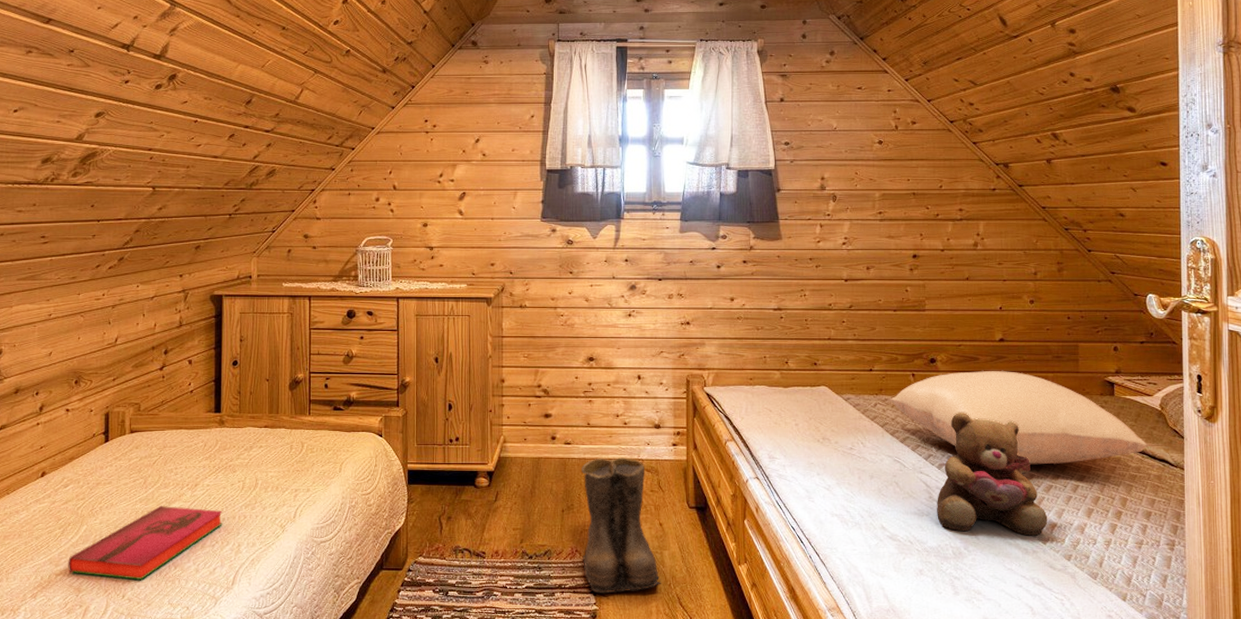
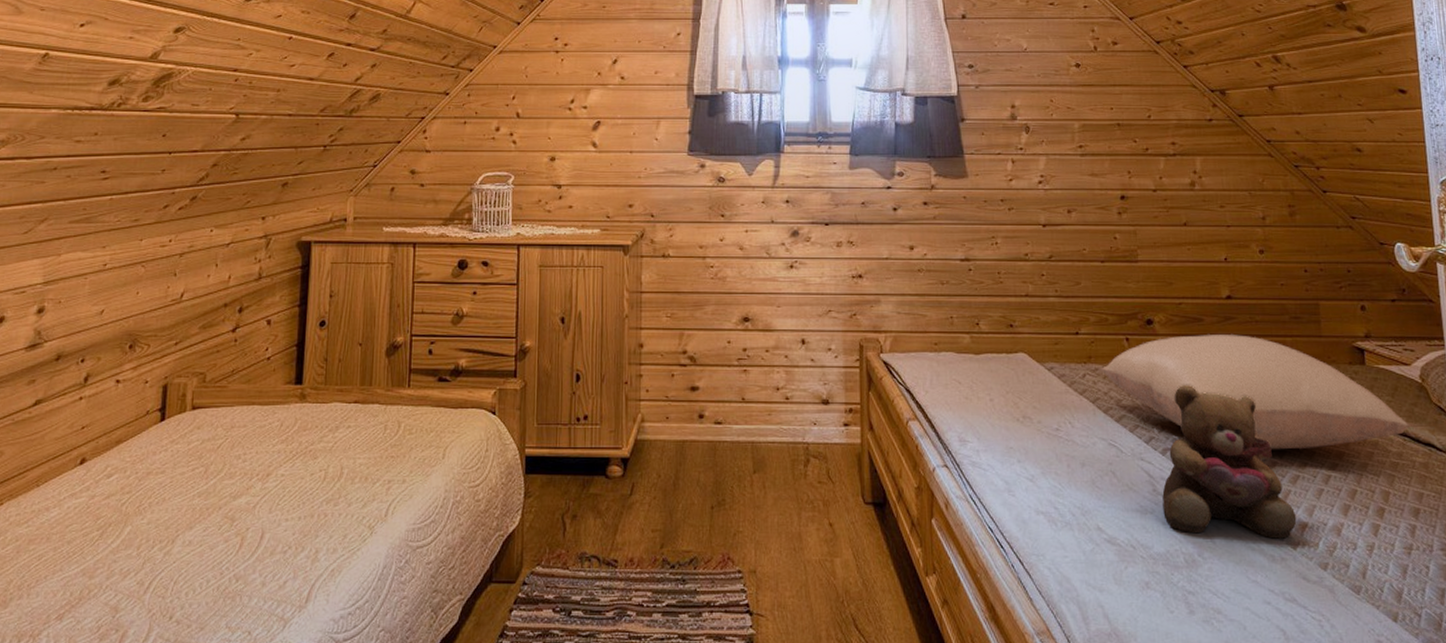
hardback book: present [68,505,223,580] -> none [104,500,299,596]
boots: present [581,457,662,594] -> none [735,440,833,614]

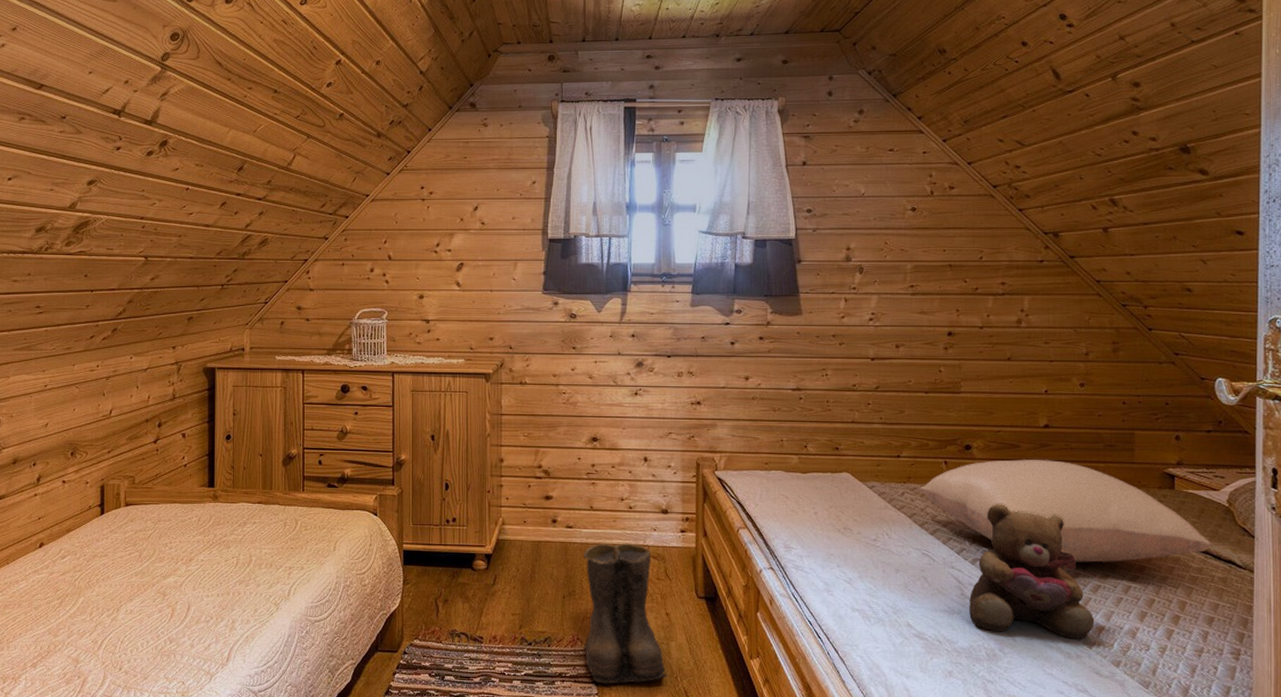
boots: none [735,440,833,614] -> present [584,543,668,684]

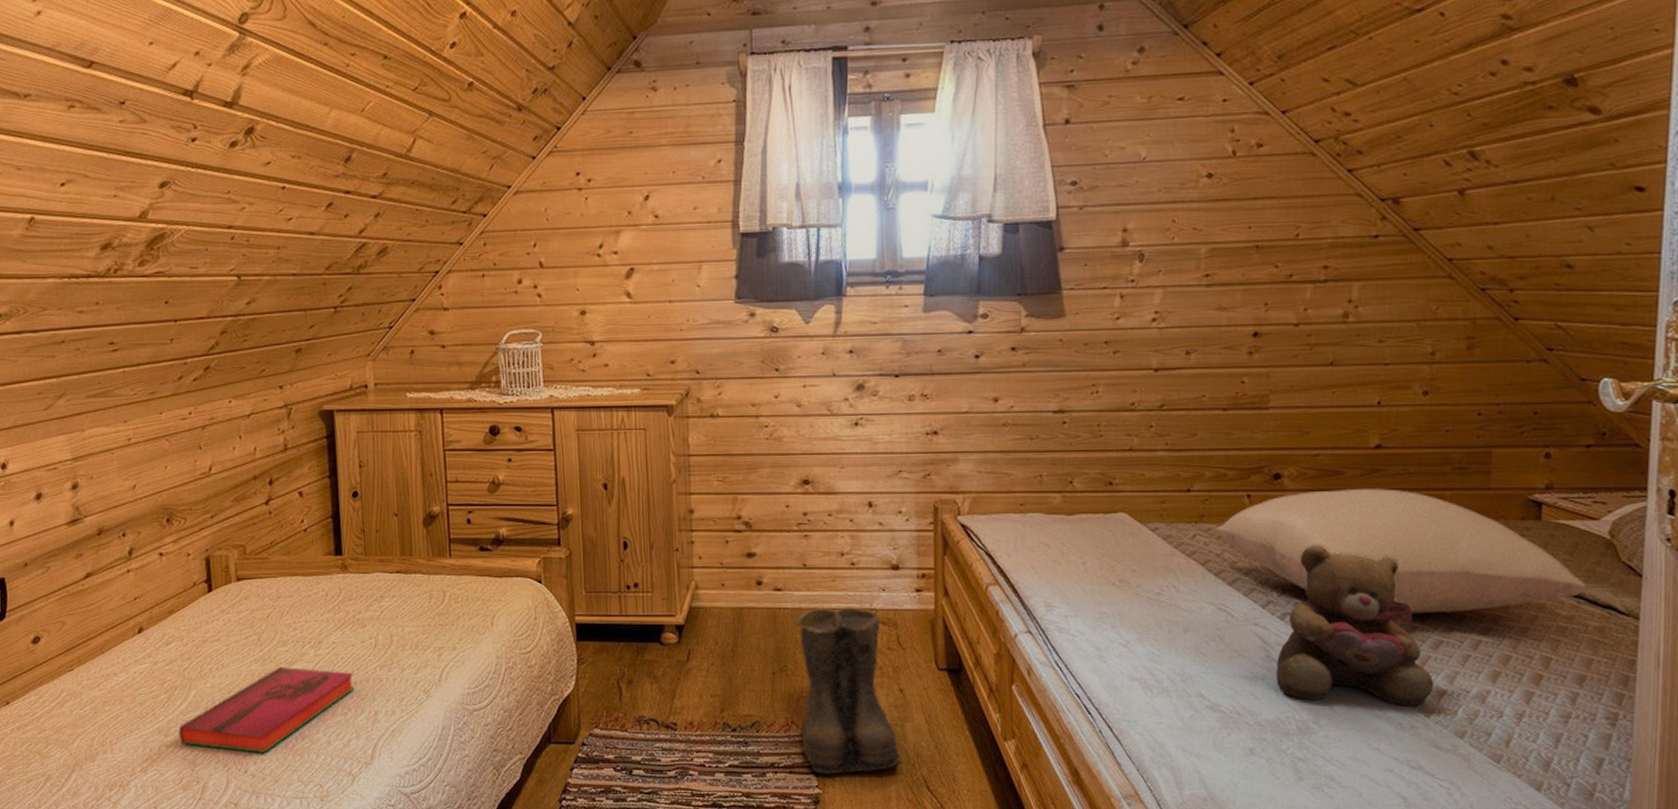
hardback book: none [66,579,217,653] -> present [178,666,355,753]

